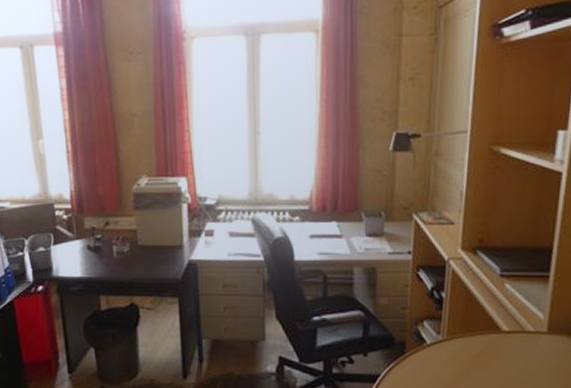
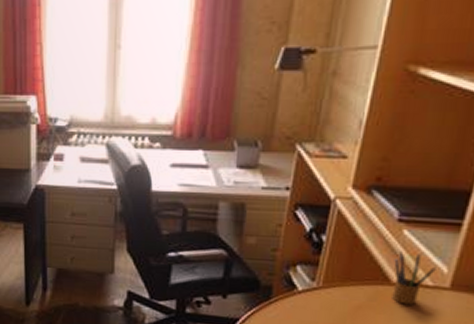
pencil box: none [501,303,535,350] -> present [392,251,436,305]

